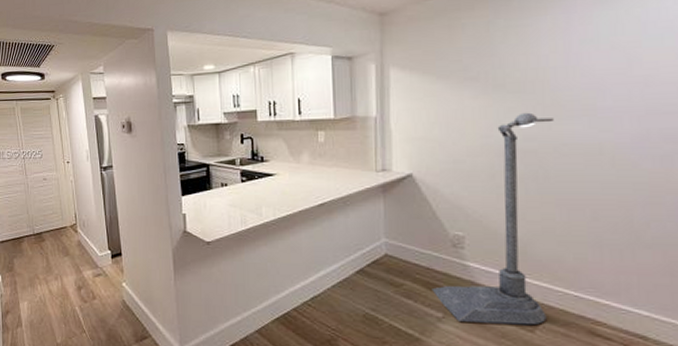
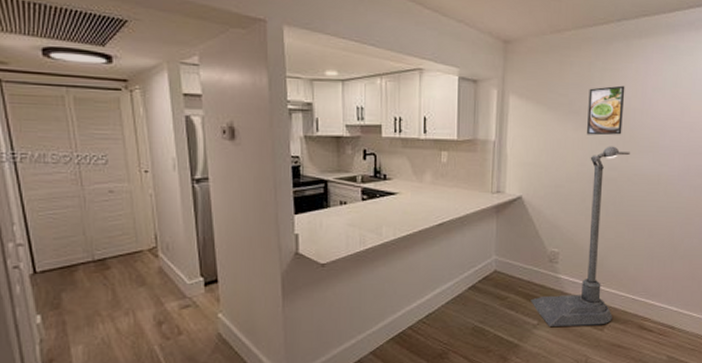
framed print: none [489,42,540,103] -> present [587,85,625,136]

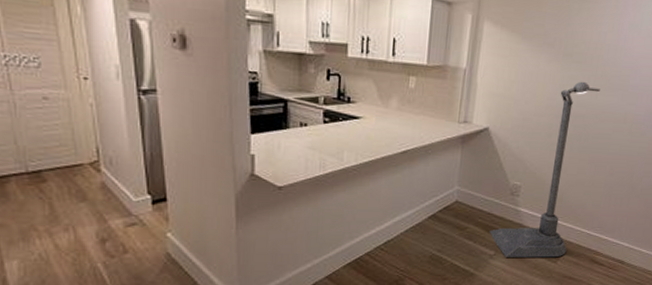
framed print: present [587,85,625,136] -> none [559,19,602,71]

